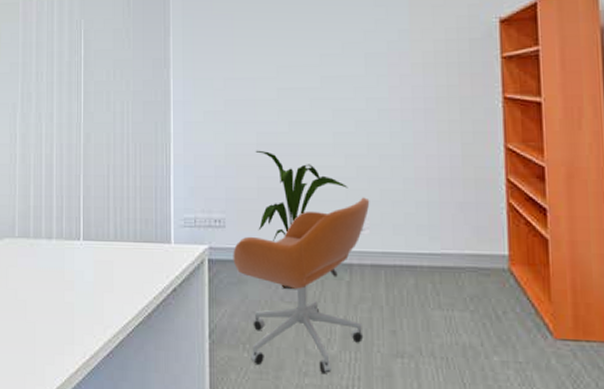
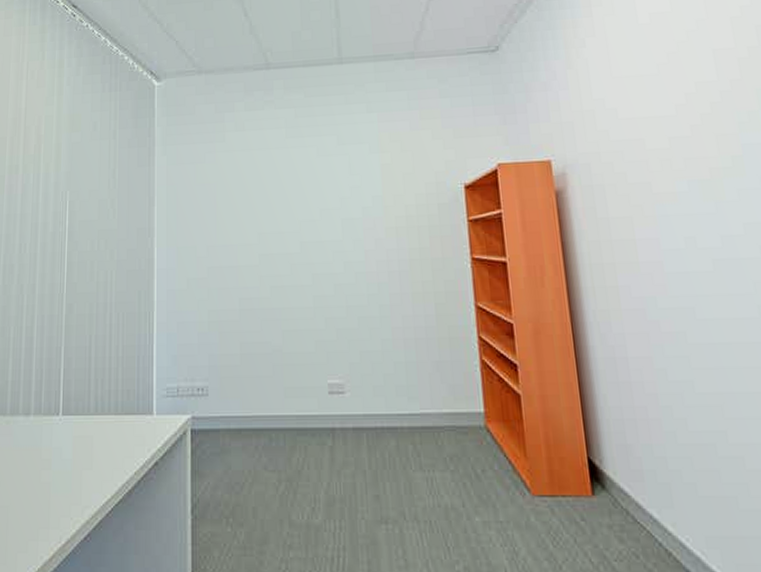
office chair: present [233,197,370,375] -> none [216,360,350,546]
house plant: present [255,150,348,289] -> none [238,316,329,456]

